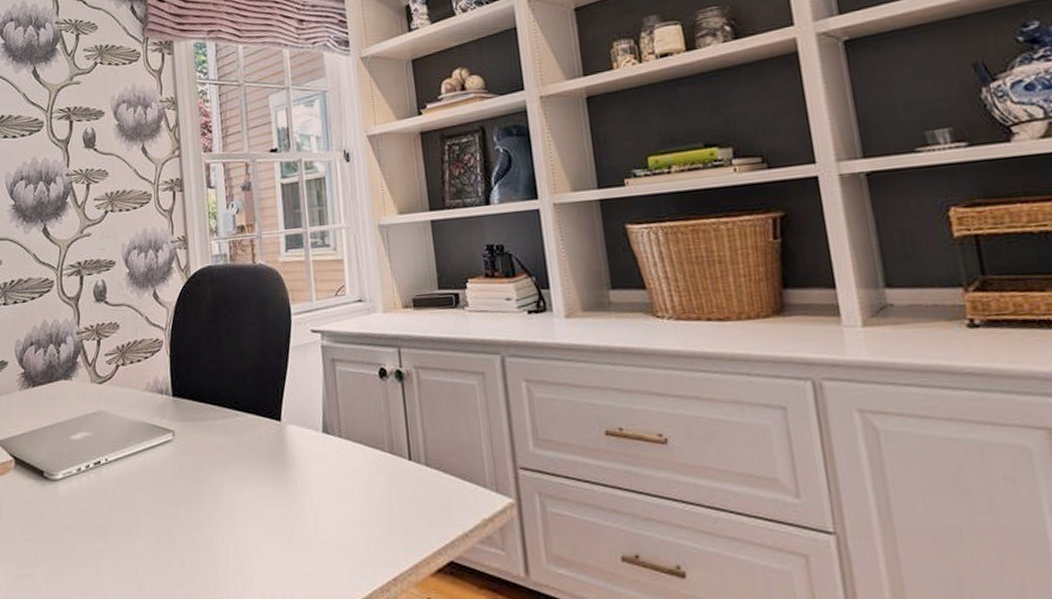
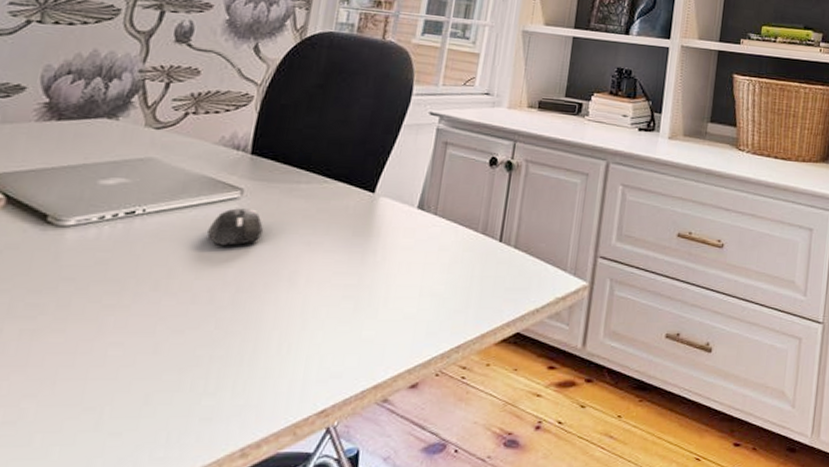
mouse: none [155,449,199,487] -> present [206,208,264,246]

